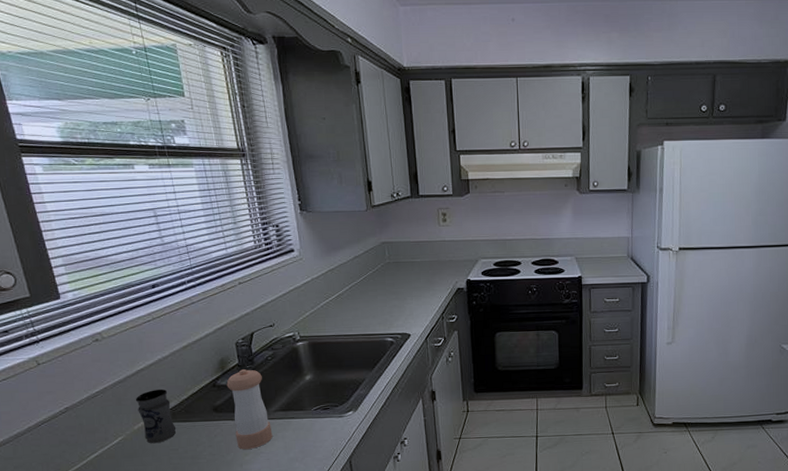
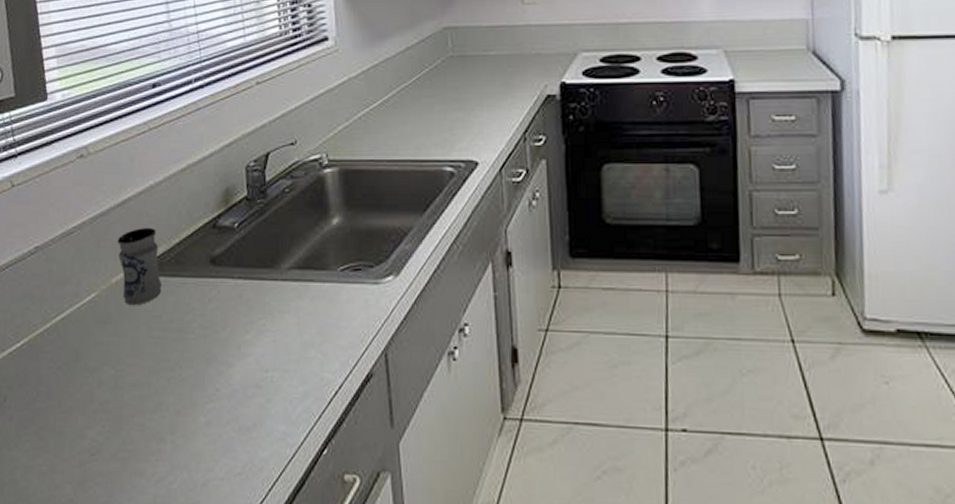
pepper shaker: present [226,369,273,450] -> none [230,205,283,325]

